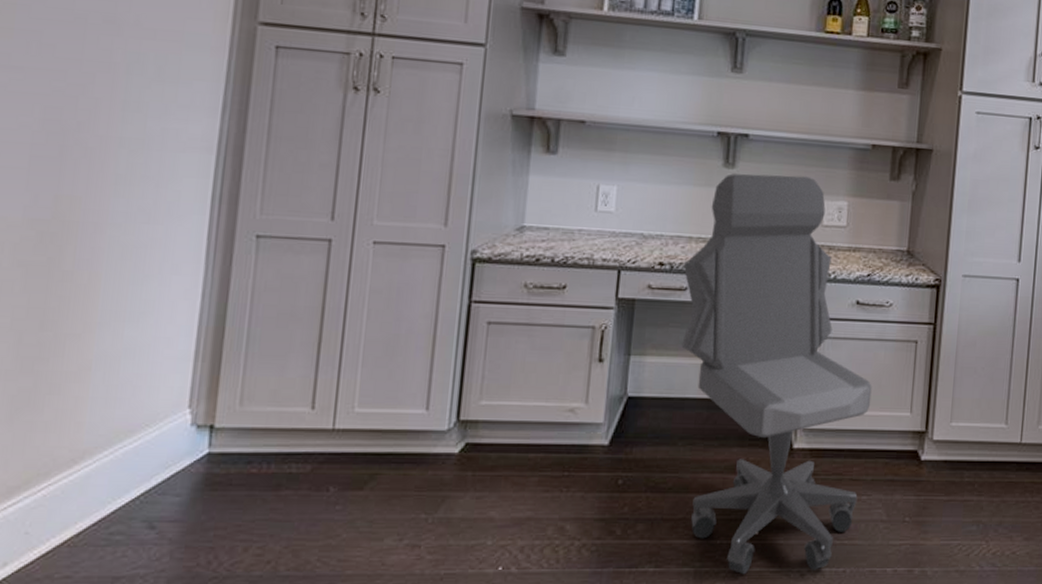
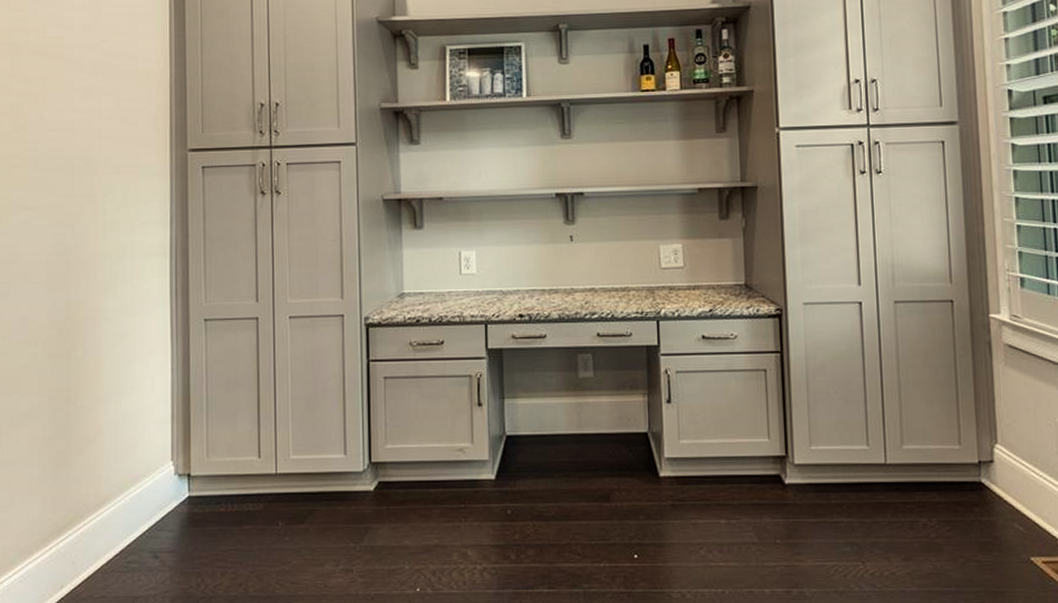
office chair: present [681,173,872,575] -> none [540,225,728,595]

